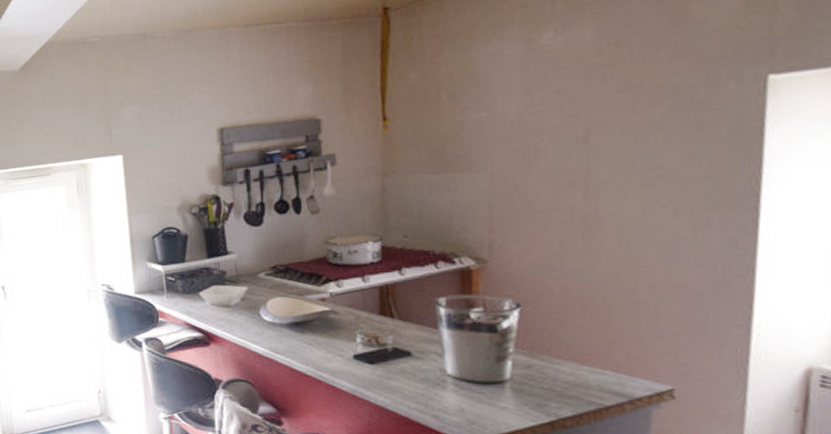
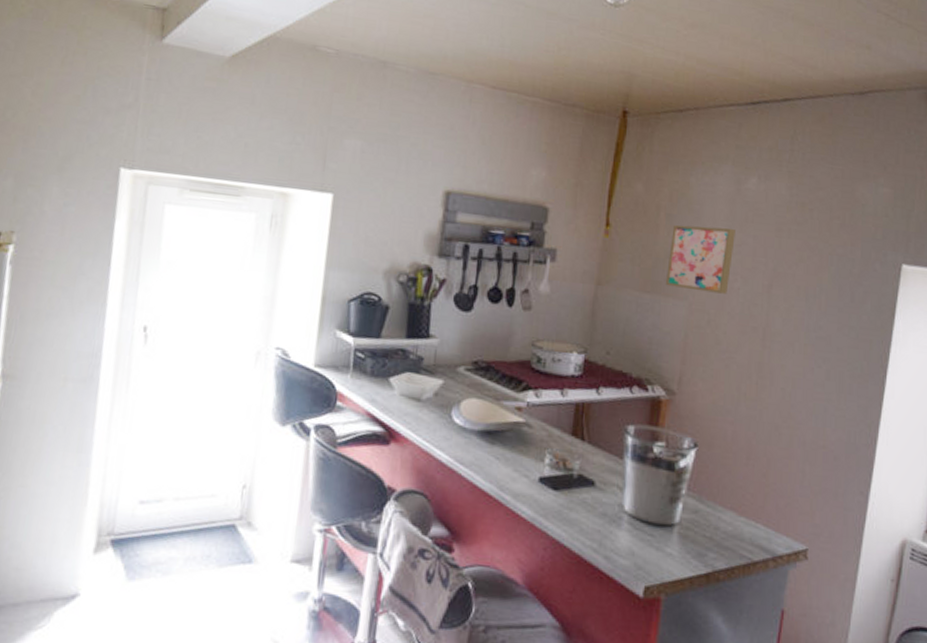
wall art: none [458,89,535,162] -> present [666,225,735,294]

